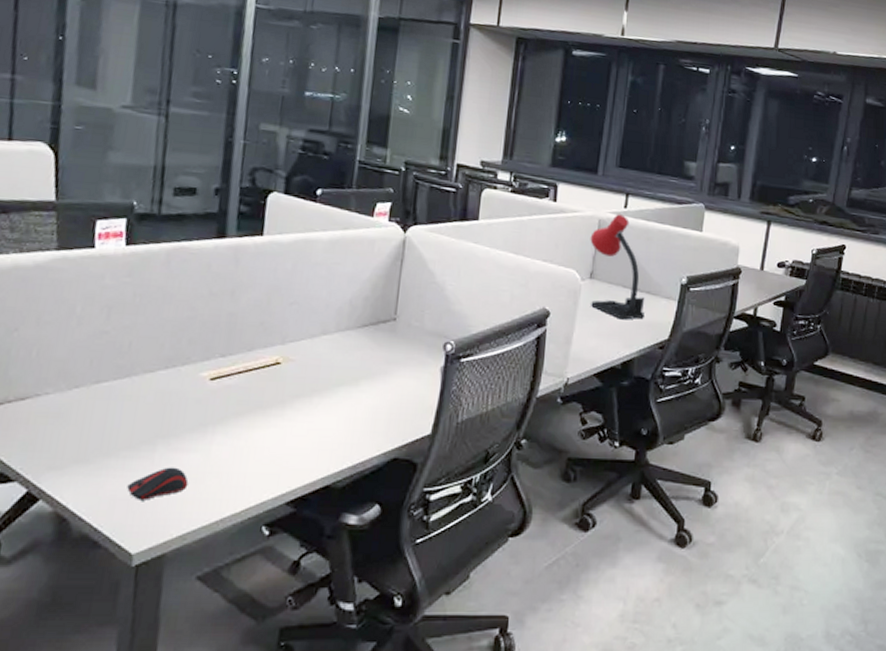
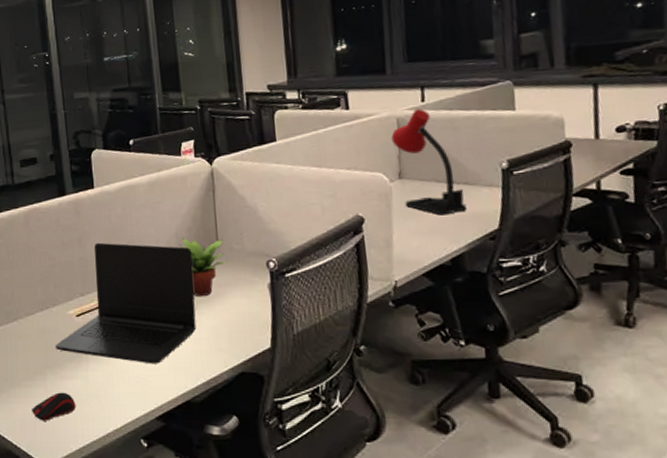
laptop: none [174,298,365,443] -> present [55,242,197,364]
succulent plant: none [351,306,403,372] -> present [179,238,227,296]

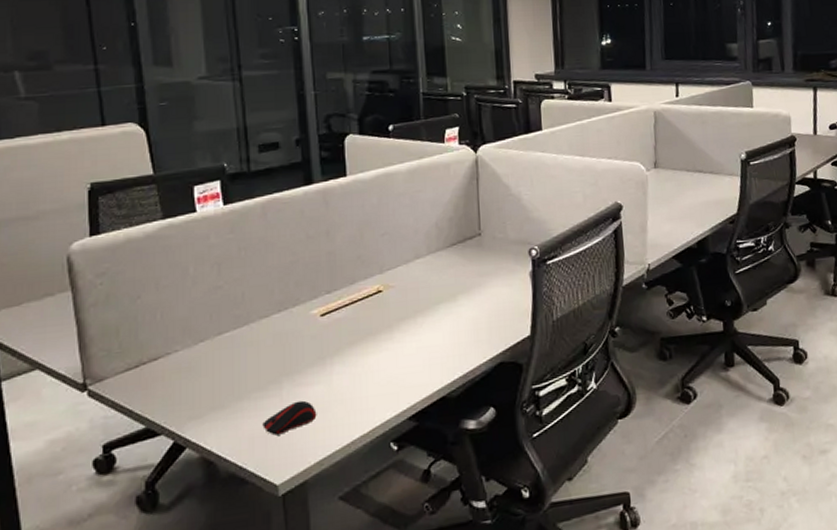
laptop: present [55,242,197,364] -> none [293,234,455,362]
succulent plant: present [179,238,227,296] -> none [439,228,489,288]
desk lamp: present [391,109,467,215] -> none [648,103,711,202]

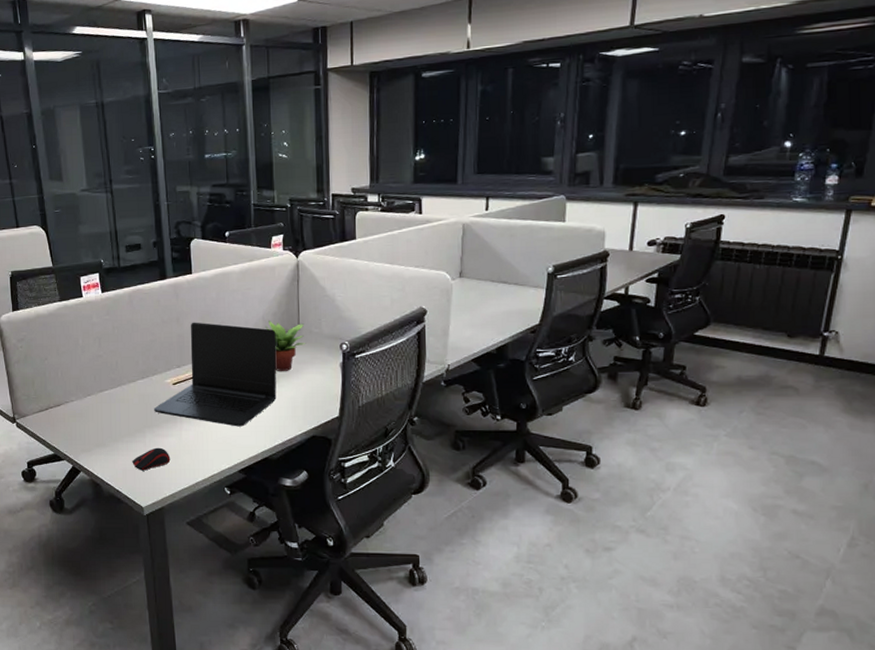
laptop: none [293,234,455,362] -> present [153,322,277,427]
succulent plant: none [439,228,489,288] -> present [265,321,306,371]

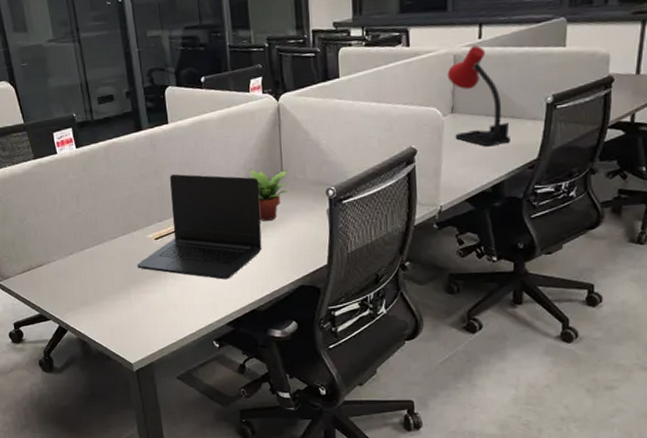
computer mouse: present [132,447,171,471] -> none [118,303,157,328]
desk lamp: none [456,216,514,311] -> present [447,45,510,147]

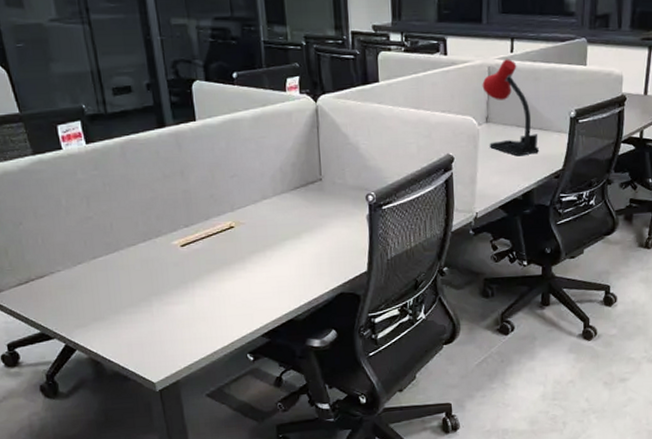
laptop: present [136,174,262,280] -> none [159,175,300,289]
succulent plant: present [247,169,291,221] -> none [283,172,330,227]

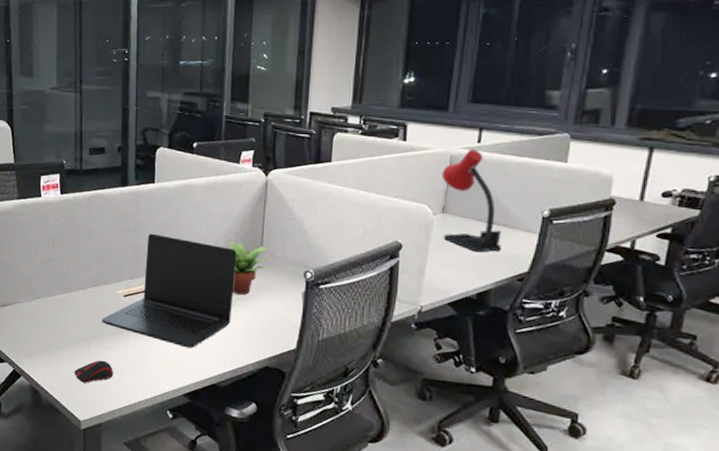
computer mouse: none [138,316,184,344] -> present [74,360,114,383]
laptop: none [159,175,300,289] -> present [101,233,237,349]
succulent plant: none [283,172,330,227] -> present [226,240,268,295]

